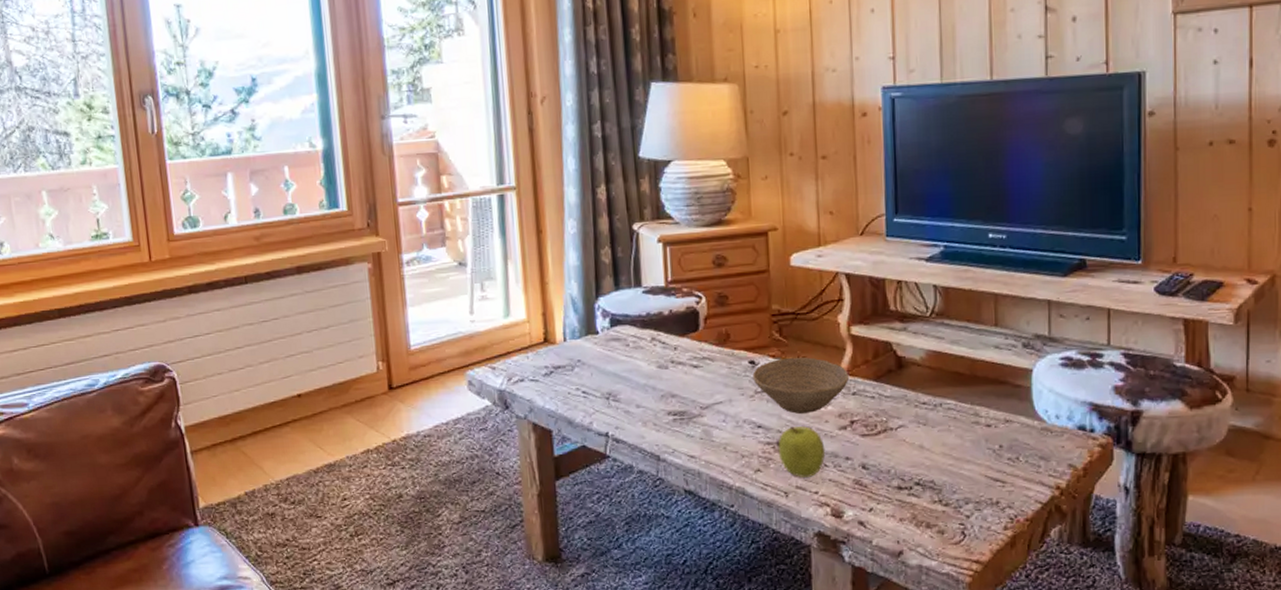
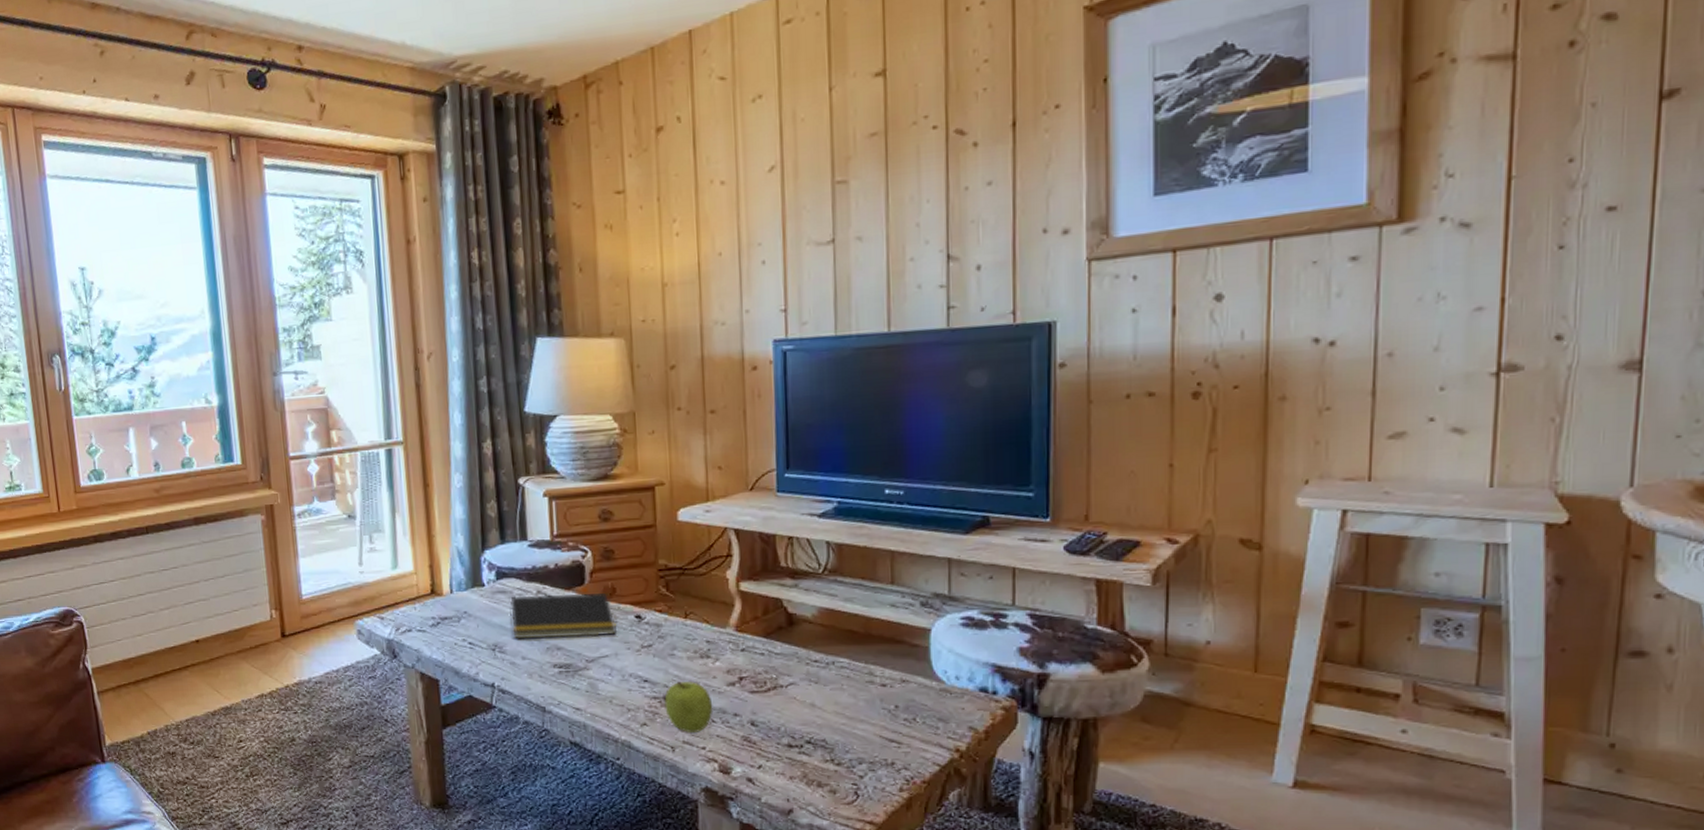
notepad: none [624,339,732,386] -> present [510,593,618,638]
bowl: present [752,357,848,415] -> none [639,612,737,670]

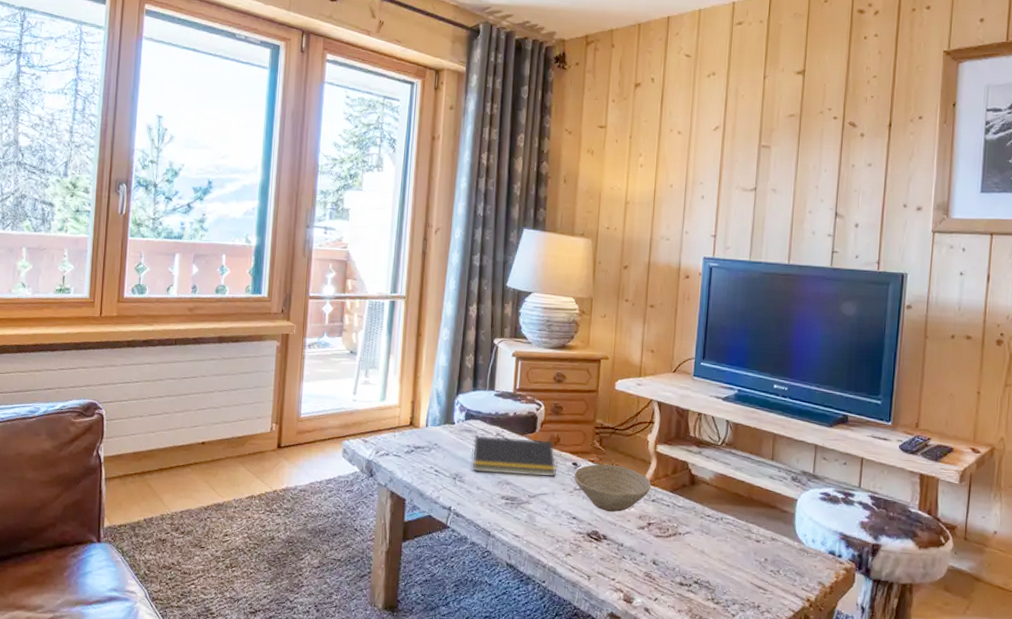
bowl: none [639,612,737,670] -> present [574,464,651,513]
fruit: present [664,681,712,732] -> none [586,521,624,565]

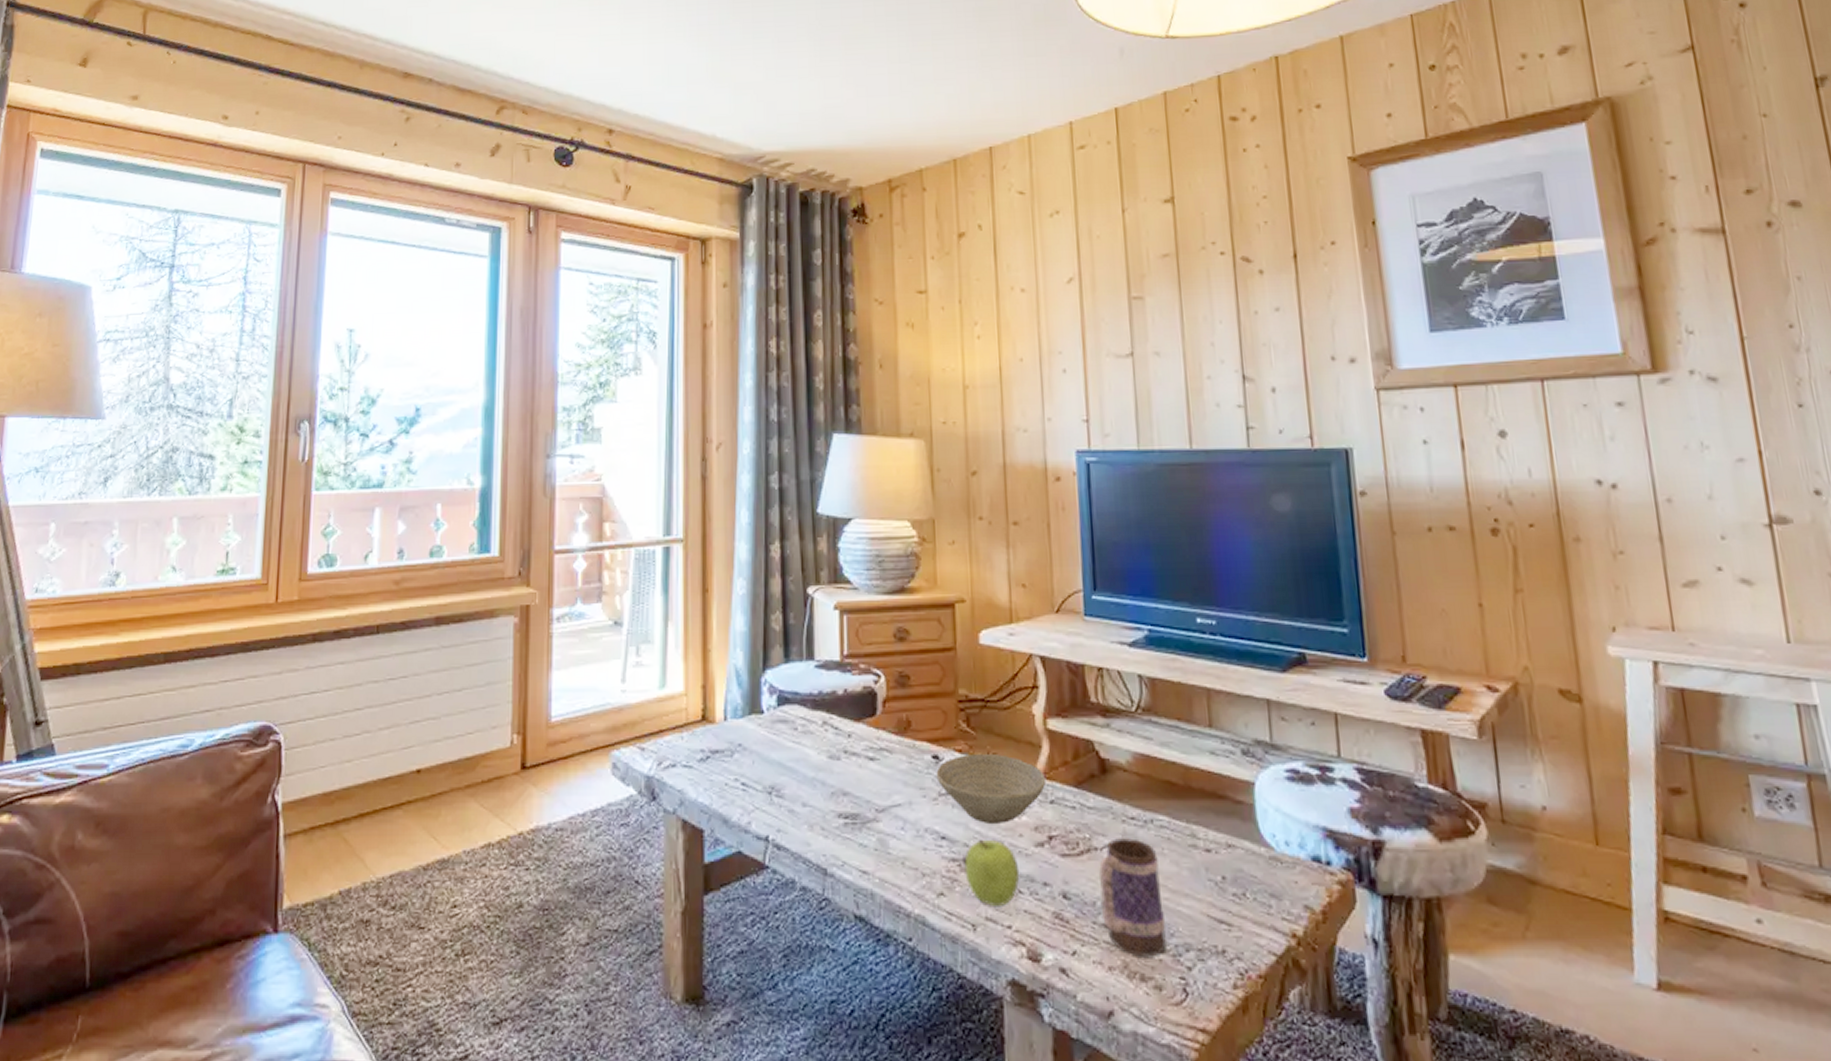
notepad: present [472,435,557,477] -> none [791,726,912,780]
fruit: none [586,521,624,565] -> present [964,839,1019,906]
mug: none [679,528,722,606] -> present [1099,838,1168,957]

